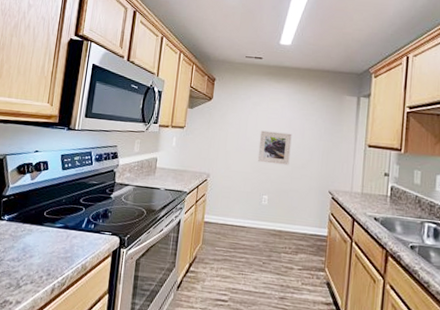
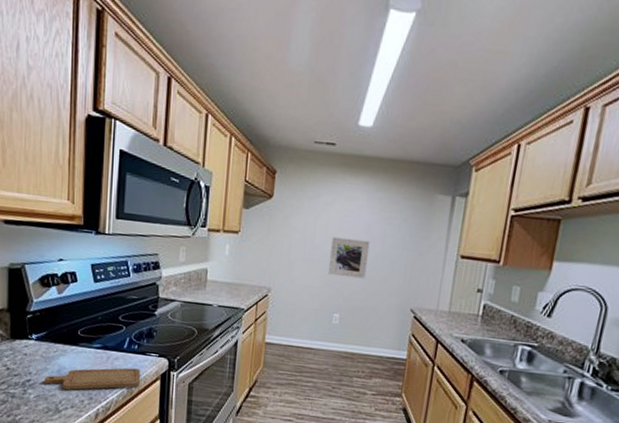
chopping board: none [10,245,95,267] -> present [44,367,141,390]

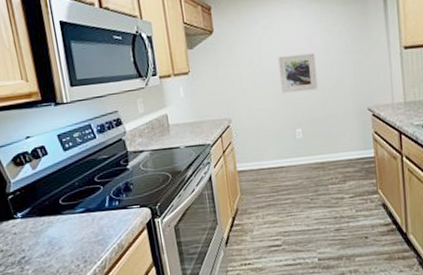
chopping board: present [44,367,141,390] -> none [38,223,129,258]

